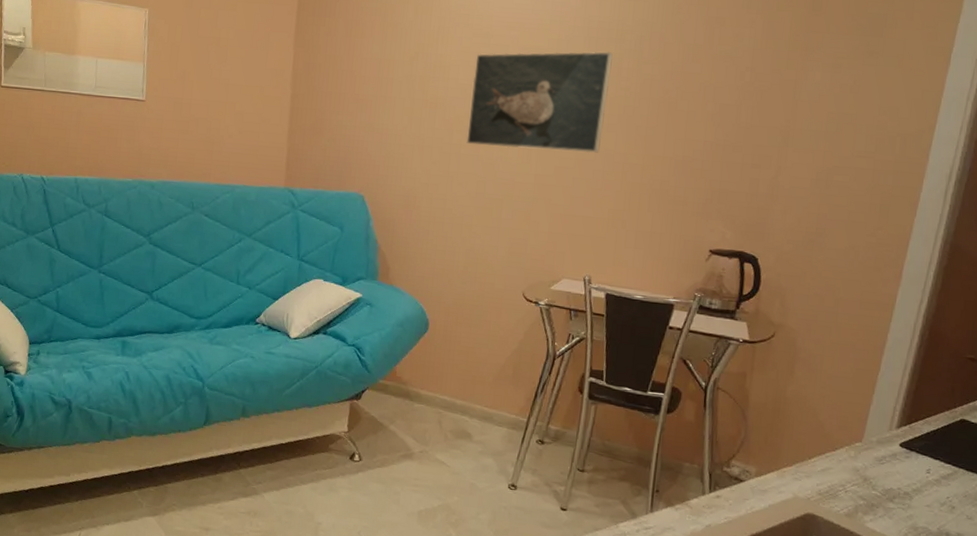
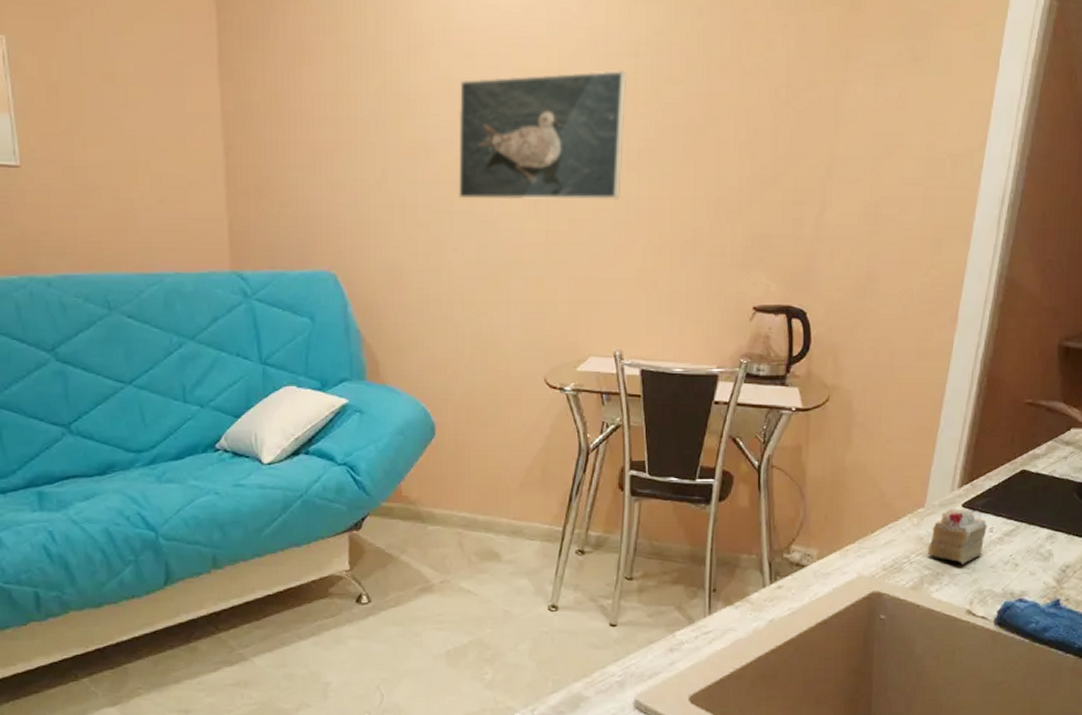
cake slice: none [863,445,925,500] -> present [927,507,988,564]

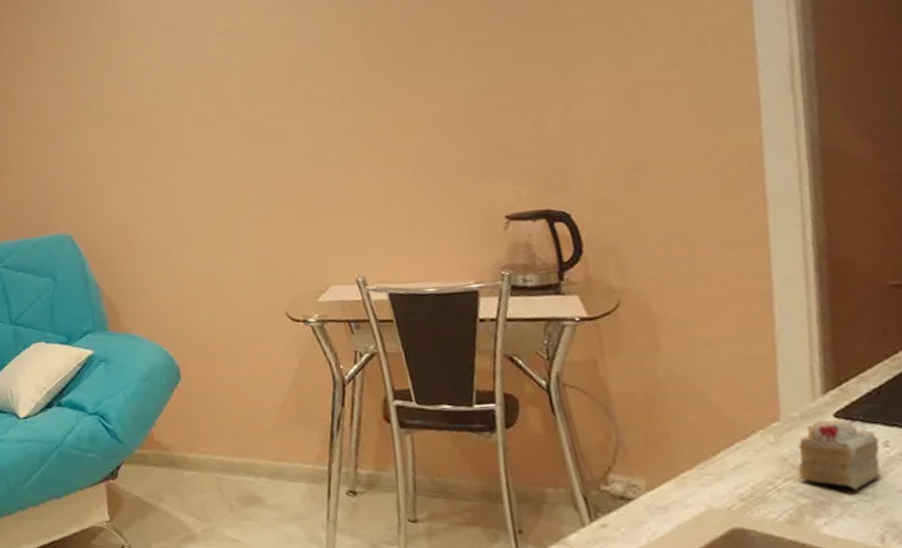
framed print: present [458,69,628,201] -> none [168,13,338,153]

